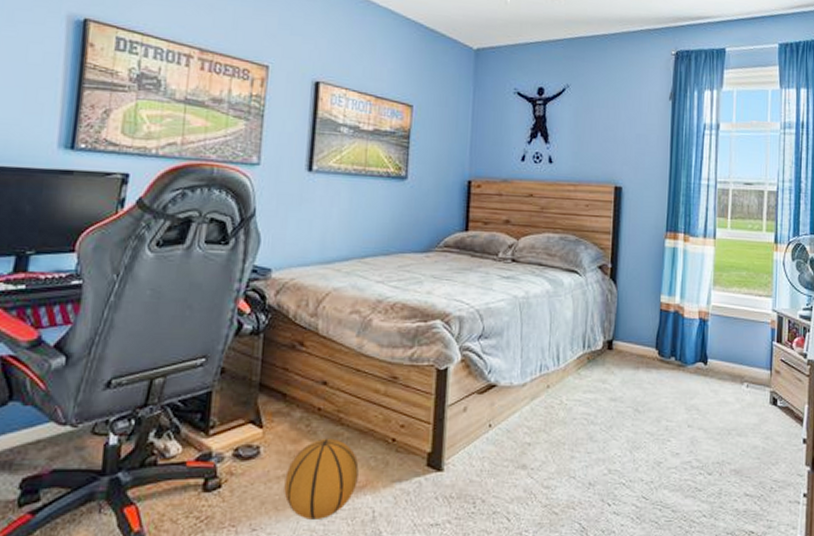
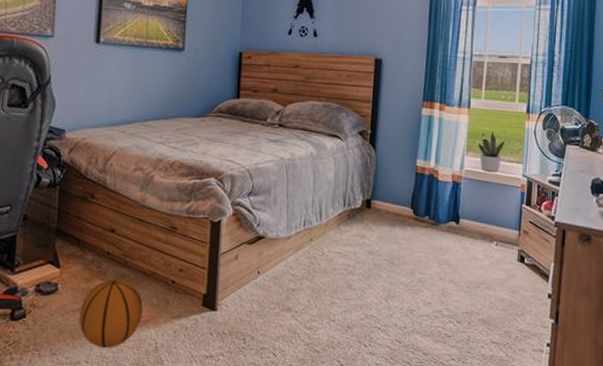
potted plant: none [725,263,753,309] -> present [478,131,505,173]

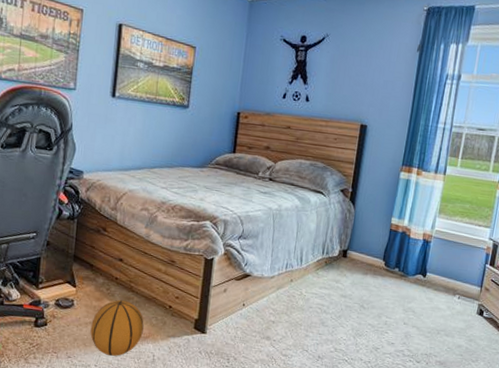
potted plant: present [478,131,505,173] -> none [449,197,476,235]

